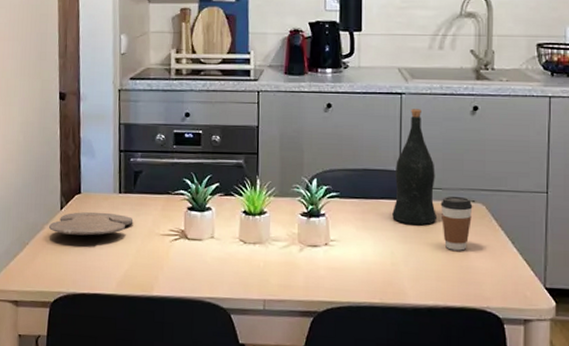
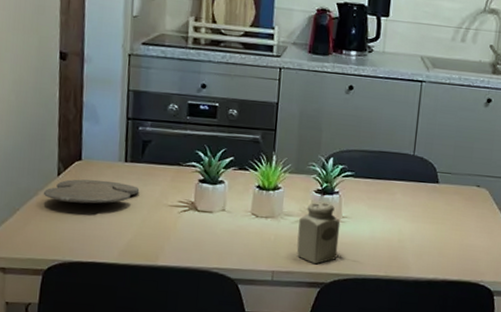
salt shaker: none [286,225,329,291] -> present [296,202,341,264]
wine bottle: present [392,109,436,226] -> none [403,97,447,207]
coffee cup: present [440,196,473,251] -> none [448,180,478,231]

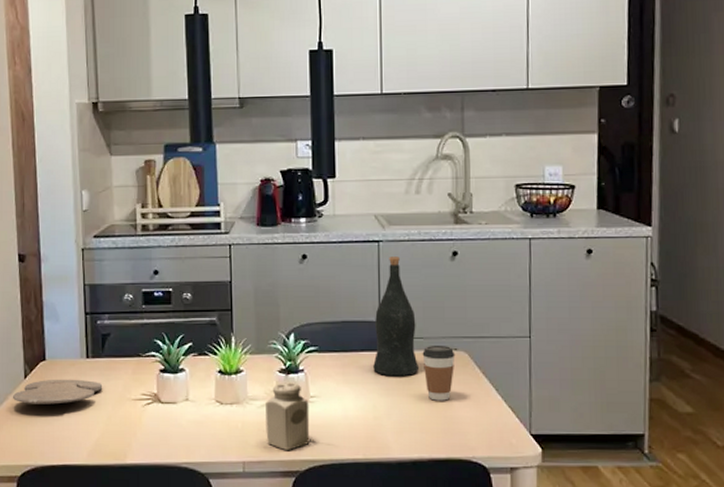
wine bottle: none [403,97,447,207] -> present [373,256,418,377]
coffee cup: none [448,180,478,231] -> present [422,344,455,401]

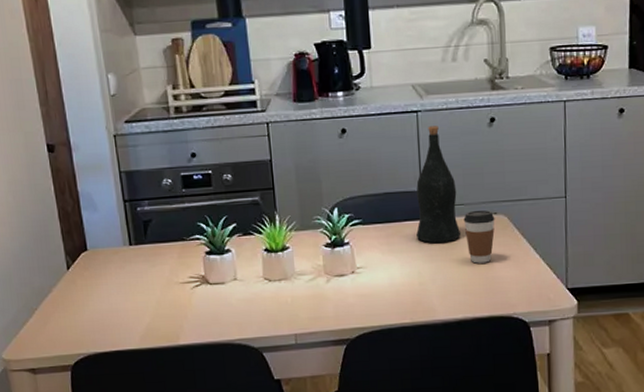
paint palette: present [12,379,103,404] -> none [56,267,149,295]
salt shaker: present [266,382,310,450] -> none [313,255,359,320]

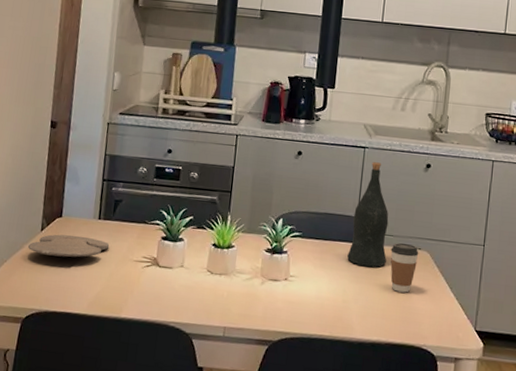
paint palette: none [56,267,149,295] -> present [27,234,110,258]

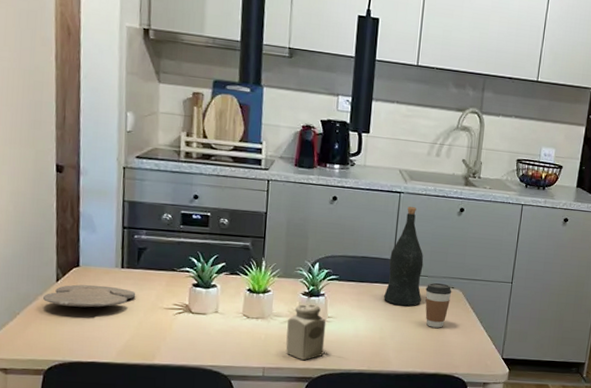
salt shaker: none [247,260,288,321] -> present [286,303,326,360]

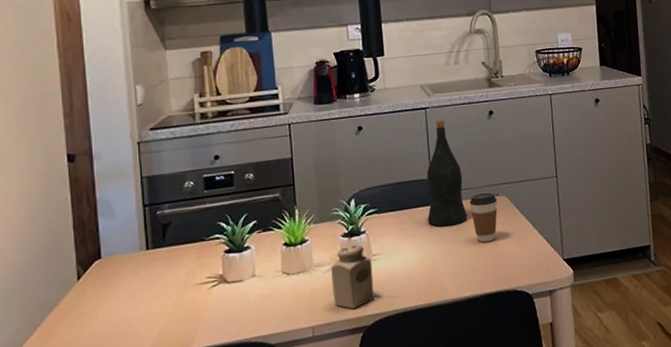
paint palette: present [42,284,136,308] -> none [64,272,165,306]

